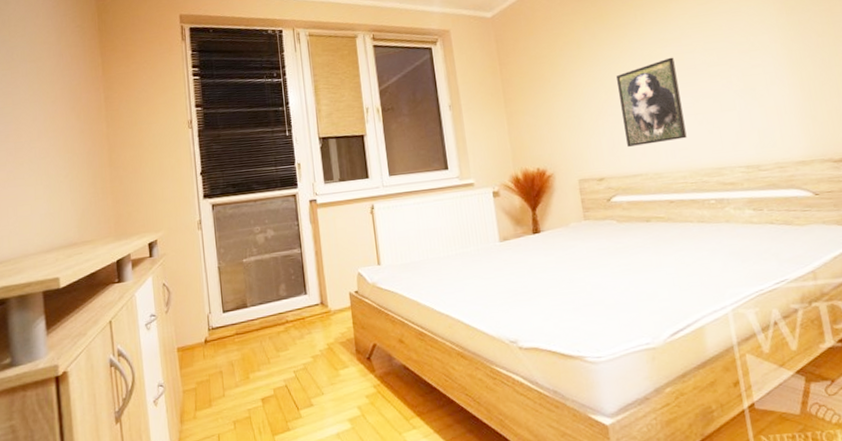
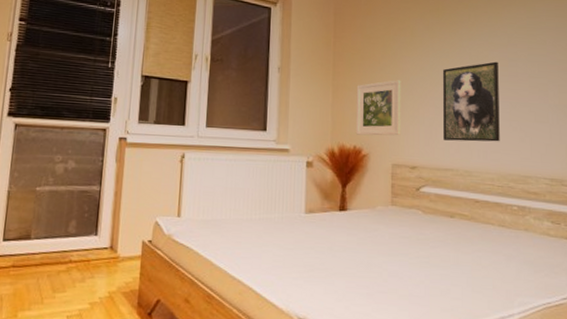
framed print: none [530,95,583,157] -> present [355,80,401,136]

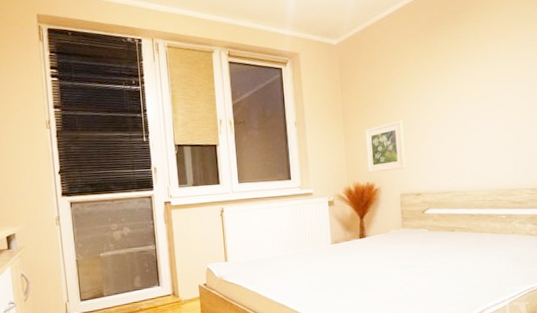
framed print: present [443,61,500,142] -> none [438,93,489,168]

